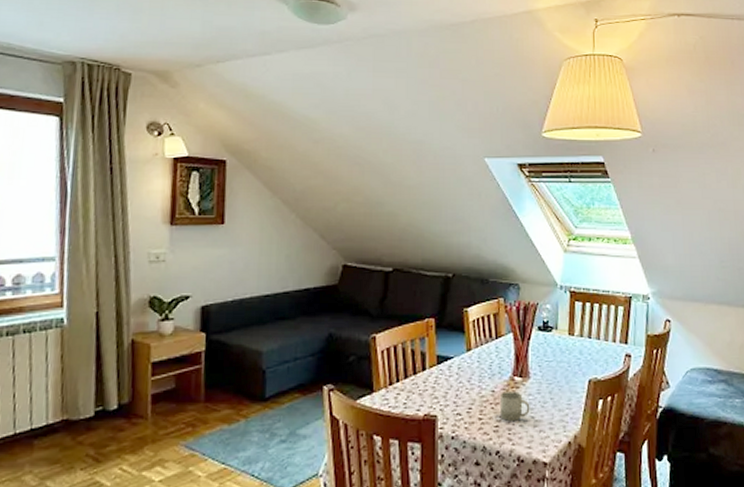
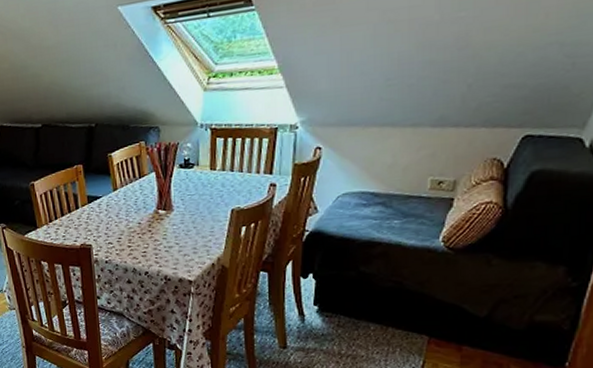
cup: present [499,391,530,421] -> none [146,223,175,247]

